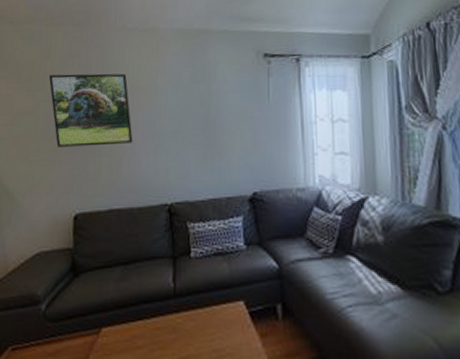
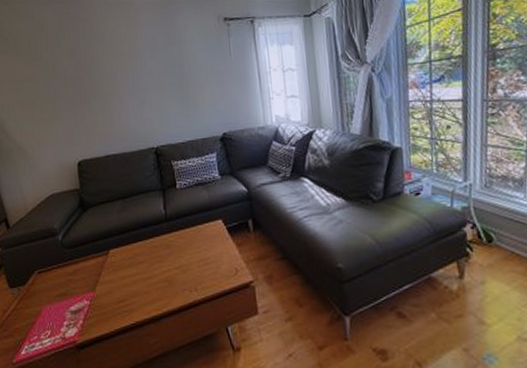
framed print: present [48,73,133,147] -> none [44,41,121,107]

